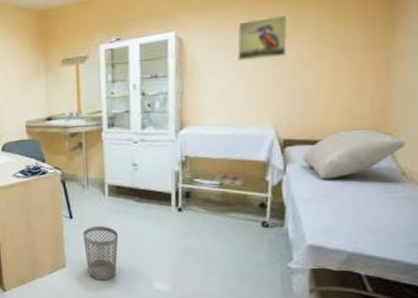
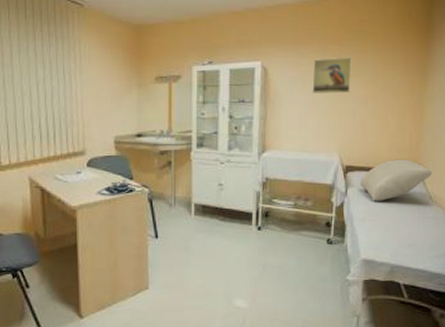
wastebasket: present [82,225,119,281] -> none [167,245,203,301]

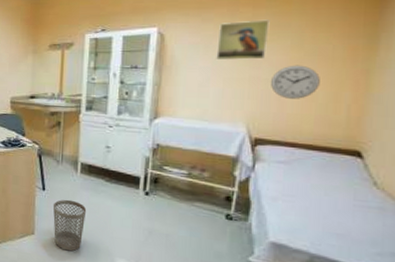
wastebasket: none [167,245,203,301] -> present [53,199,87,251]
wall clock: none [356,98,390,129] -> present [271,65,320,99]
pillow: present [360,159,432,201] -> none [272,135,379,181]

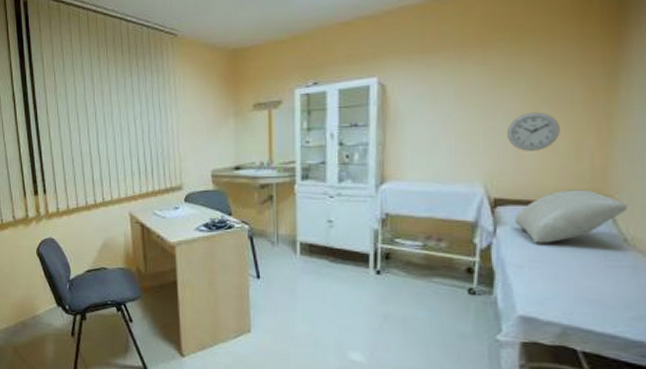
wastebasket: present [53,199,87,251] -> none [270,287,310,348]
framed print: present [216,19,270,61] -> none [445,62,501,112]
pillow: none [272,135,379,181] -> present [514,189,627,244]

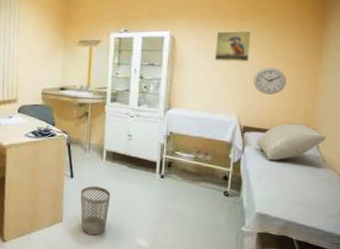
wastebasket: none [270,287,310,348] -> present [80,185,111,236]
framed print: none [445,62,501,112] -> present [214,30,252,62]

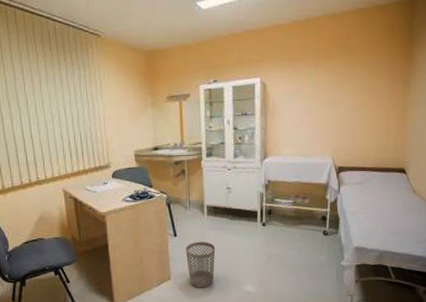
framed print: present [214,30,252,62] -> none [306,69,342,105]
wall clock: present [254,67,286,95] -> none [346,105,377,133]
pillow: present [256,123,325,161] -> none [351,158,415,197]

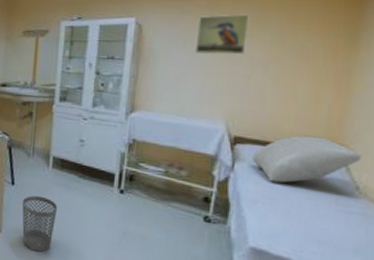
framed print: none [306,69,342,105] -> present [195,14,250,55]
pillow: none [351,158,415,197] -> present [252,135,361,183]

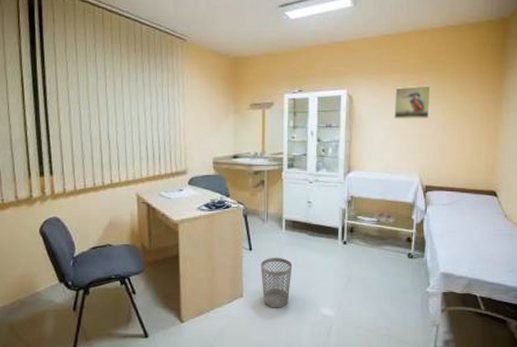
pillow: present [252,135,361,183] -> none [438,180,507,219]

